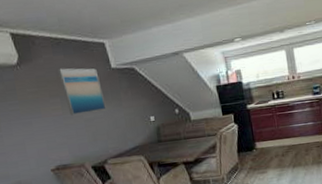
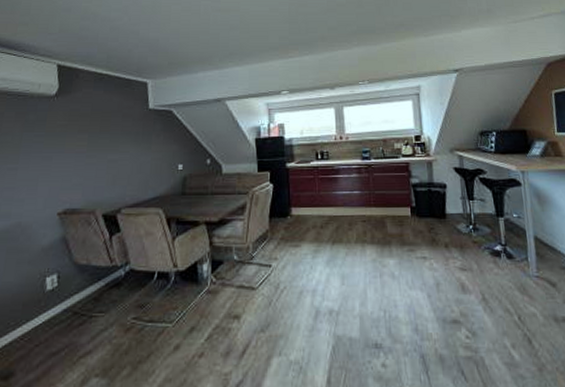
wall art: present [58,68,107,116] -> none [93,104,135,154]

